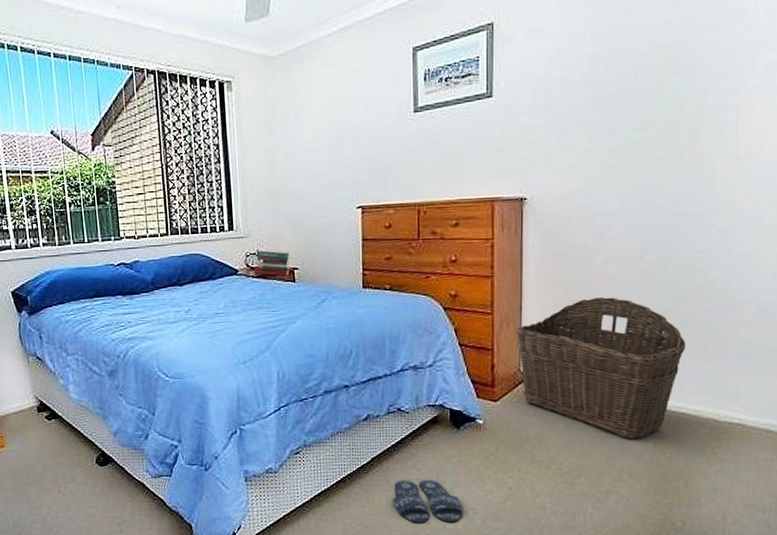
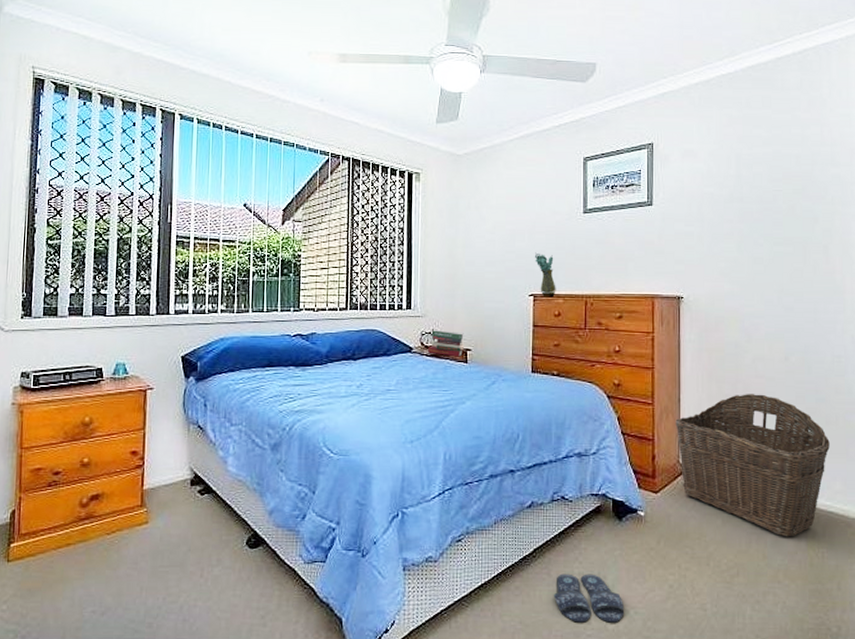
vase: none [362,160,386,209] -> present [535,252,556,298]

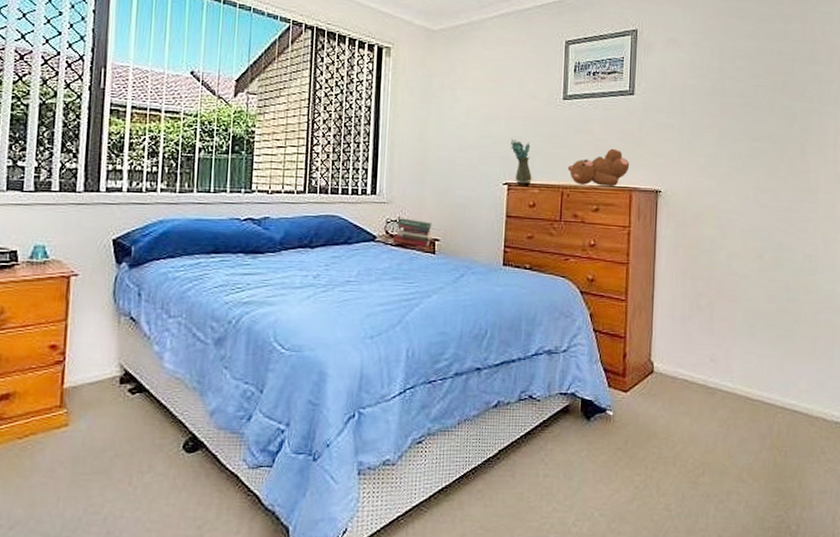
slippers: present [554,573,623,623] -> none [517,475,588,526]
teddy bear: none [590,258,651,295] -> present [567,148,630,187]
wicker basket: present [675,394,830,537] -> none [648,291,798,436]

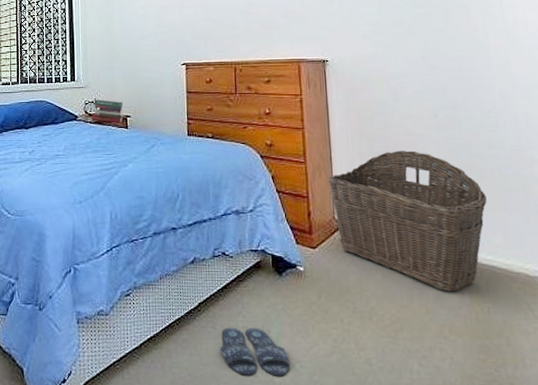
vase: present [511,139,532,187] -> none [185,25,207,66]
slippers: none [517,475,588,526] -> present [220,327,289,376]
teddy bear: present [567,148,630,187] -> none [238,25,296,60]
wicker basket: none [648,291,798,436] -> present [328,150,487,292]

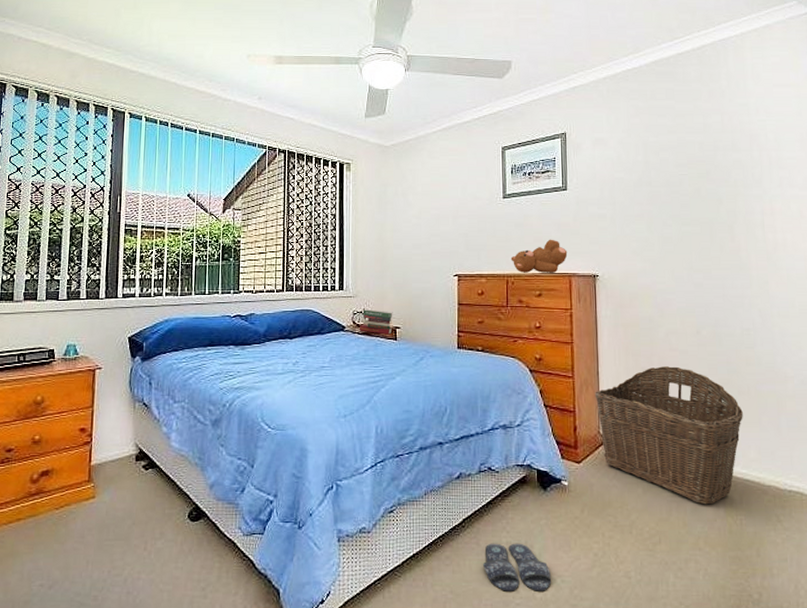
teddy bear: none [238,25,296,60] -> present [510,239,568,274]

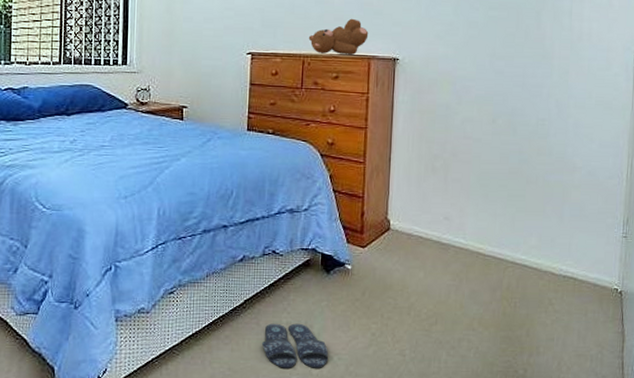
books: present [359,308,393,335] -> none [142,85,180,114]
wicker basket: present [595,366,743,505] -> none [385,154,529,289]

